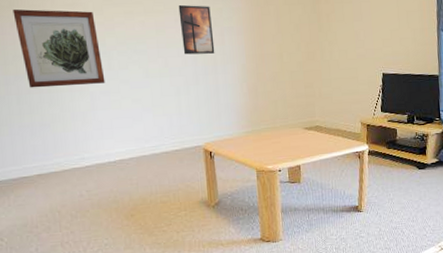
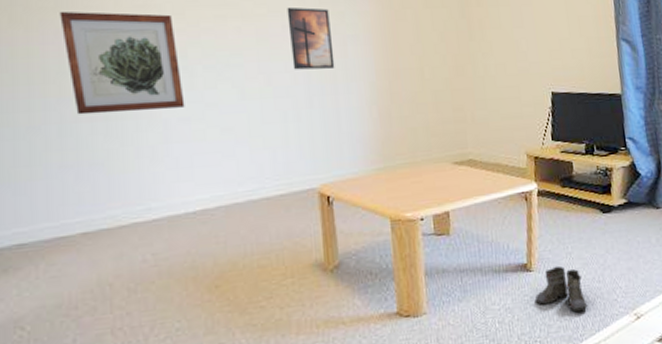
boots: none [363,208,406,243] -> present [534,265,592,313]

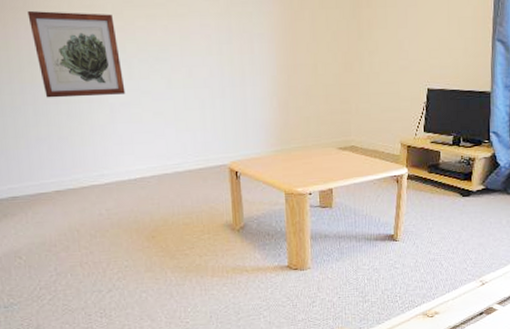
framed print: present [287,7,335,70] -> none [204,8,243,64]
boots: present [534,265,592,313] -> none [398,238,445,276]

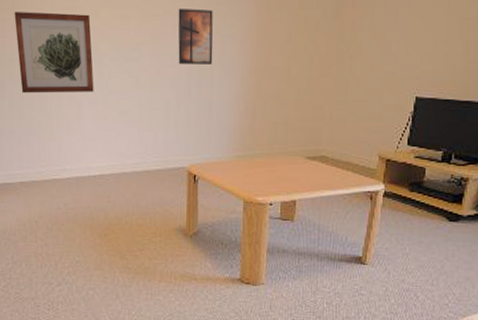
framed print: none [204,8,243,64] -> present [178,8,213,65]

